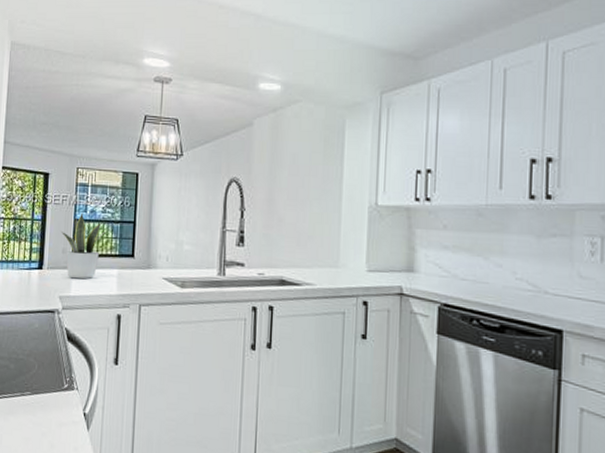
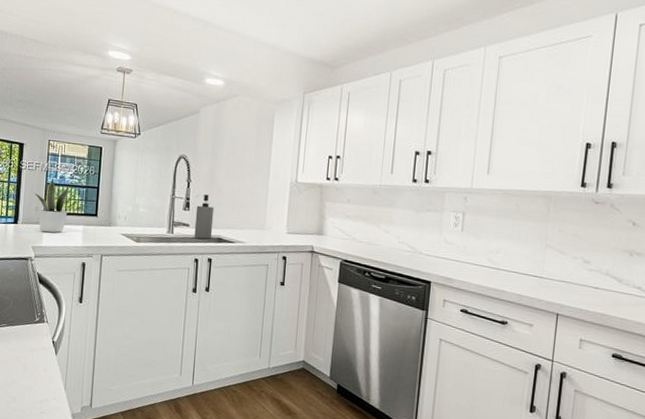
soap dispenser: none [250,225,275,281] -> present [194,194,214,239]

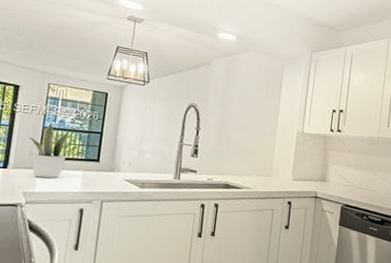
soap dispenser: present [194,194,214,239] -> none [201,142,223,185]

